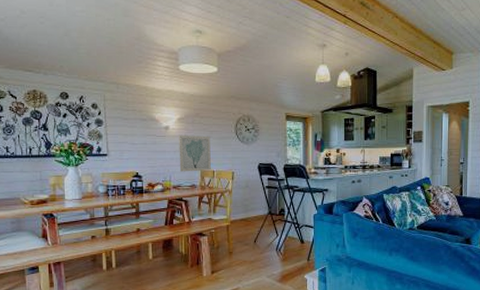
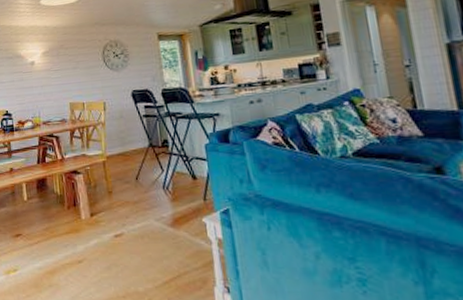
wall art: present [179,134,211,172] -> none [45,66,80,107]

